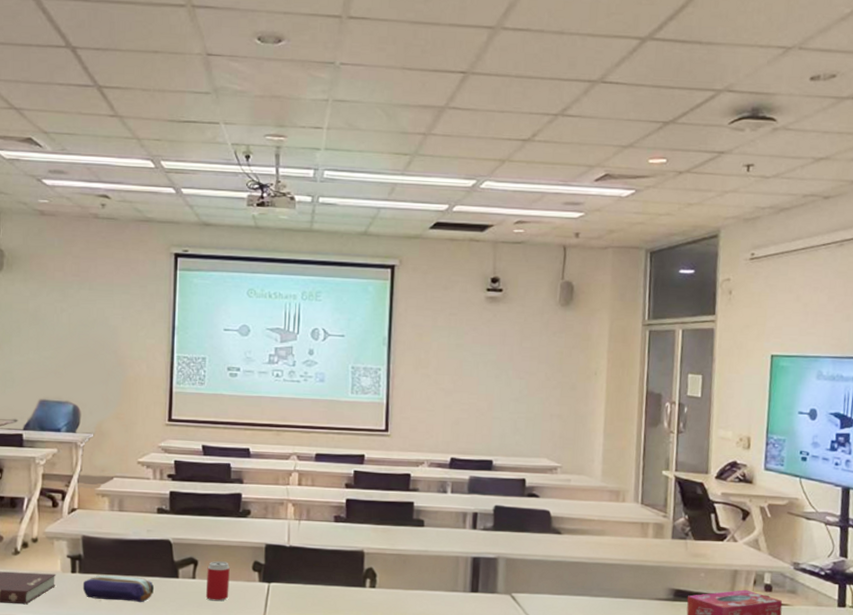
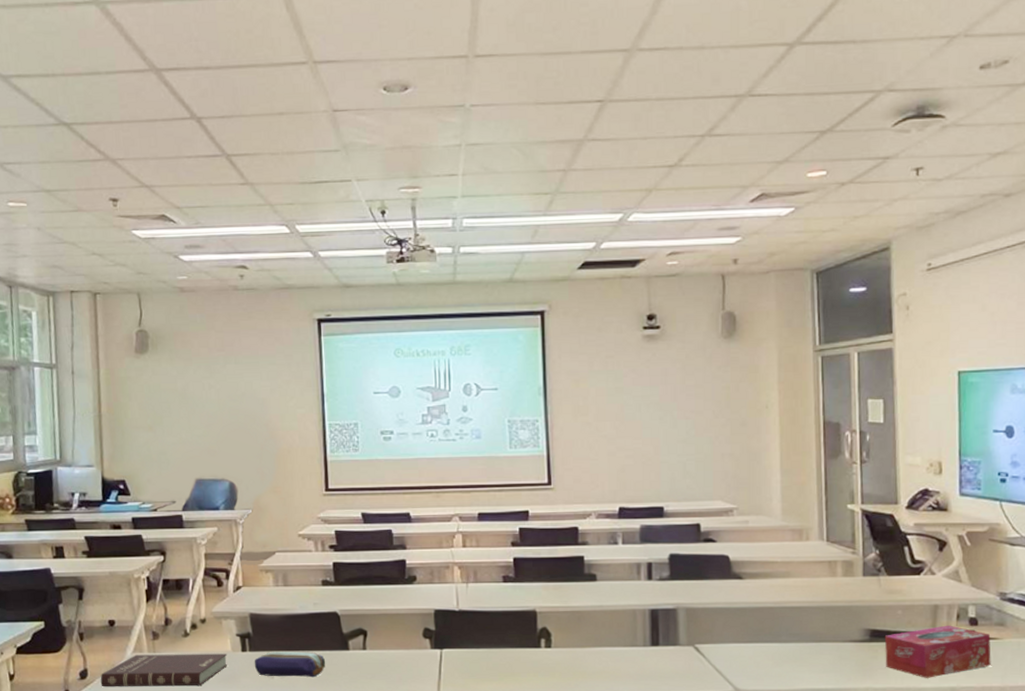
beverage can: present [205,561,230,602] -> none [377,630,402,671]

